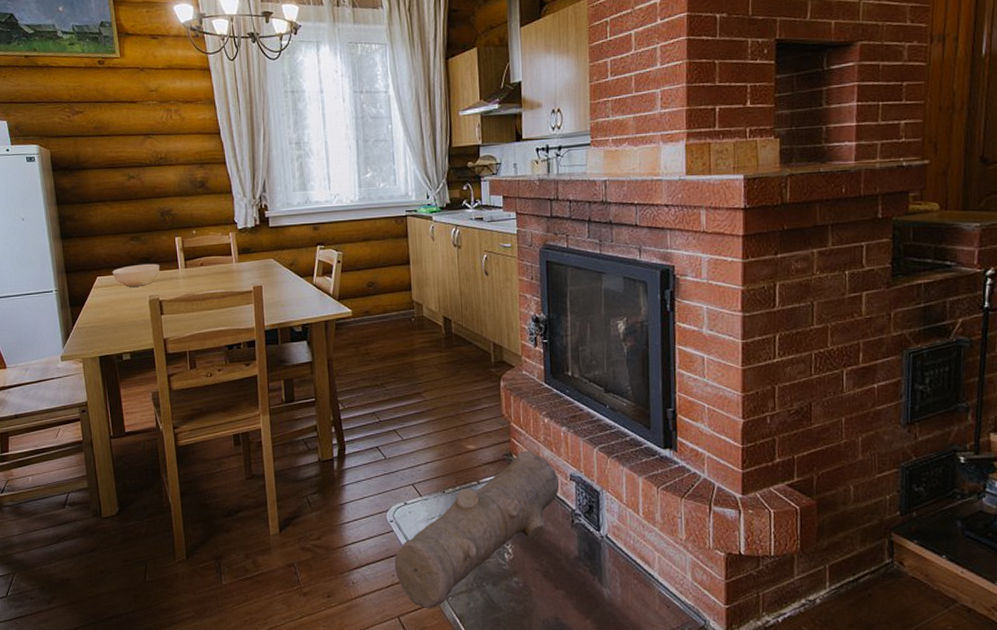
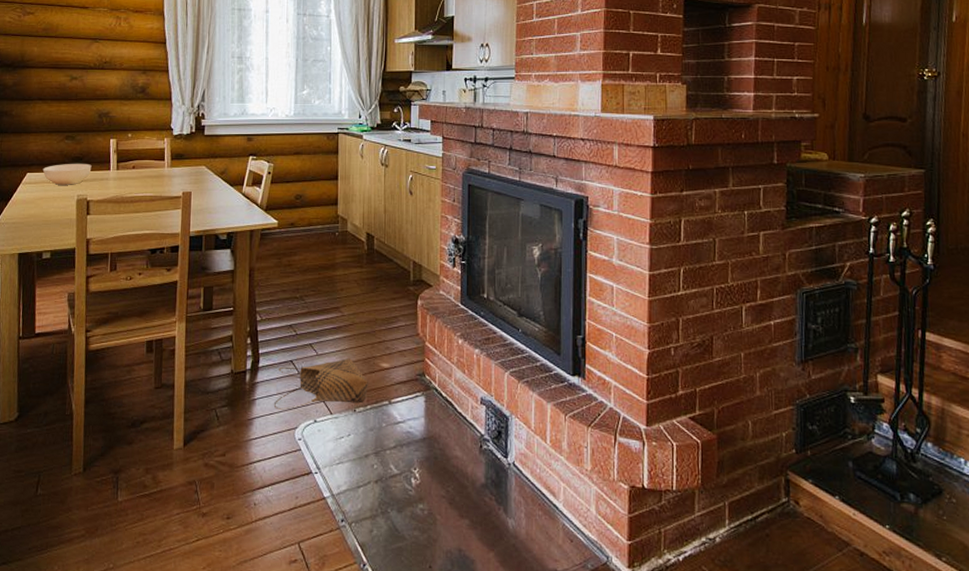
woven basket: none [364,442,456,494] -> present [274,358,368,410]
decorative log: present [394,451,559,608] -> none [299,371,469,535]

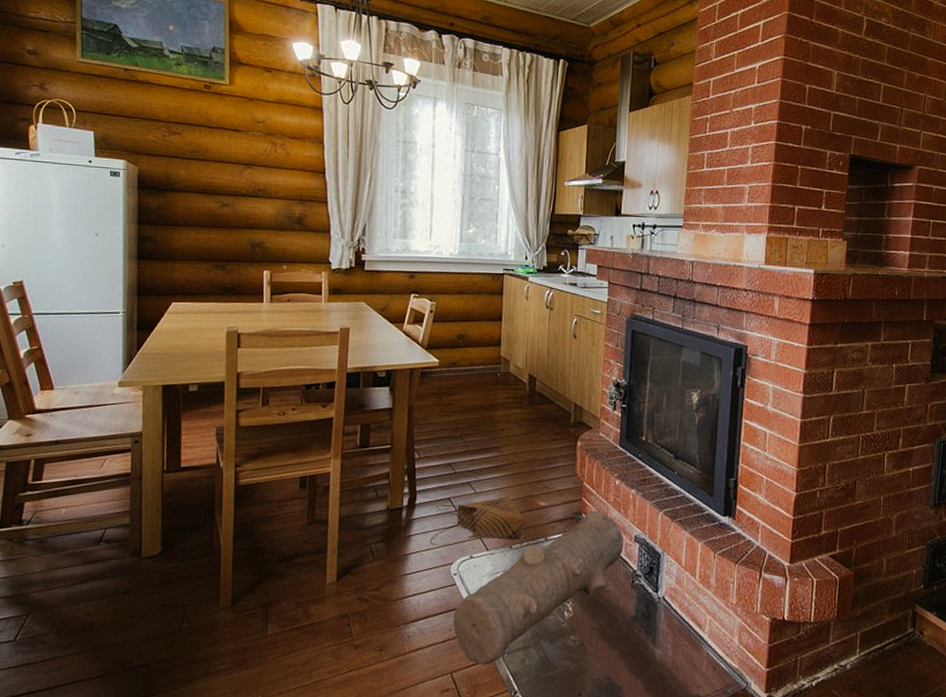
bowl: present [42,163,92,185] -> none [189,294,243,317]
decorative log: none [299,371,469,535] -> present [453,510,623,665]

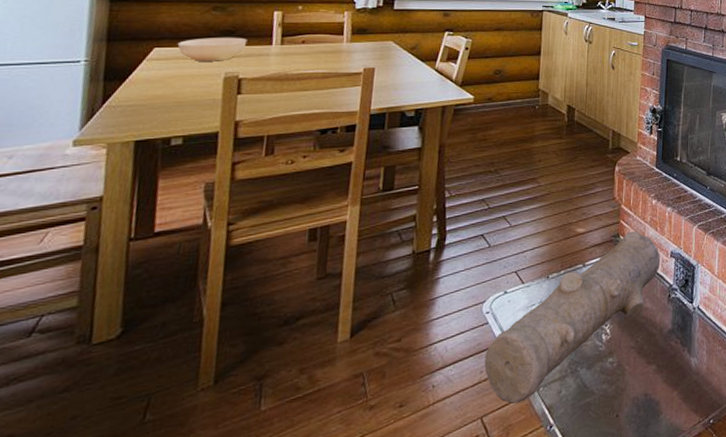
bowl: none [189,294,243,317] -> present [177,37,248,61]
woven basket: present [431,497,525,546] -> none [461,227,563,286]

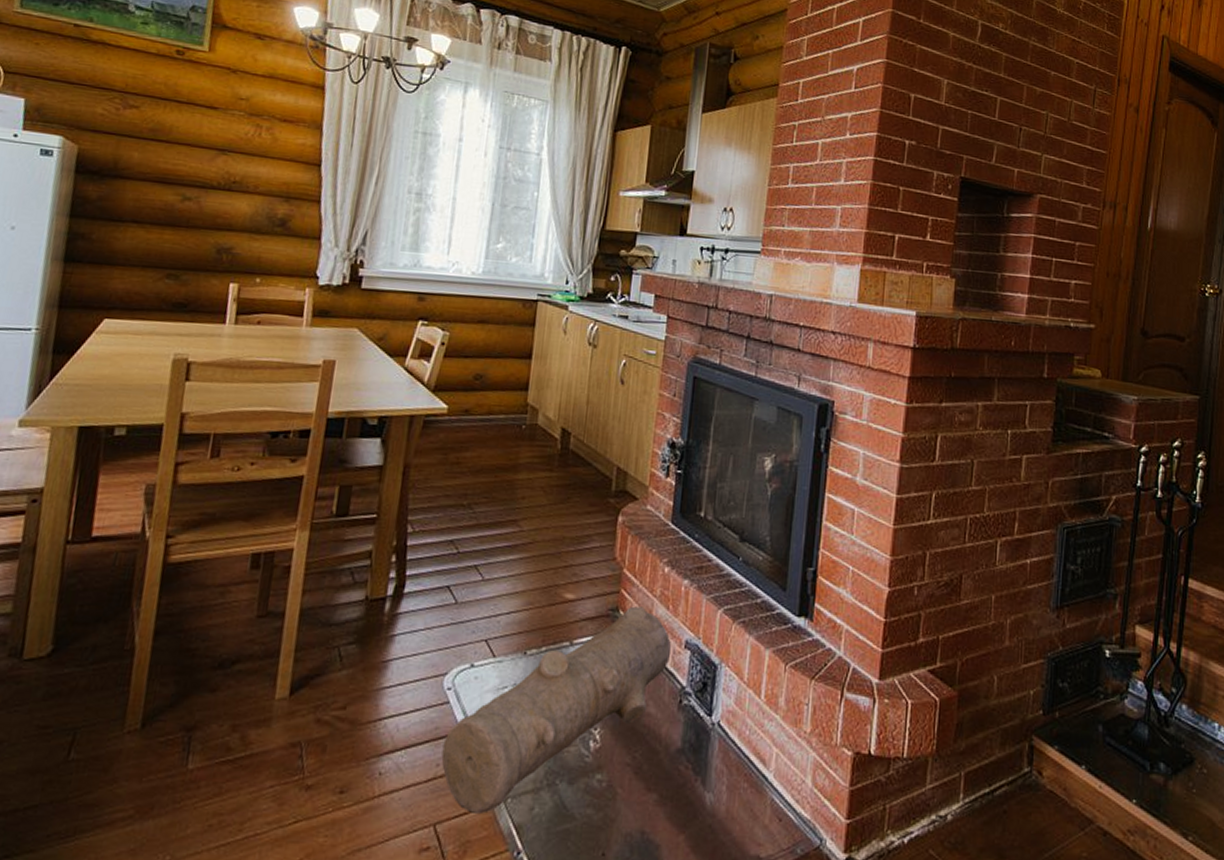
bowl: present [177,37,248,61] -> none [127,310,200,340]

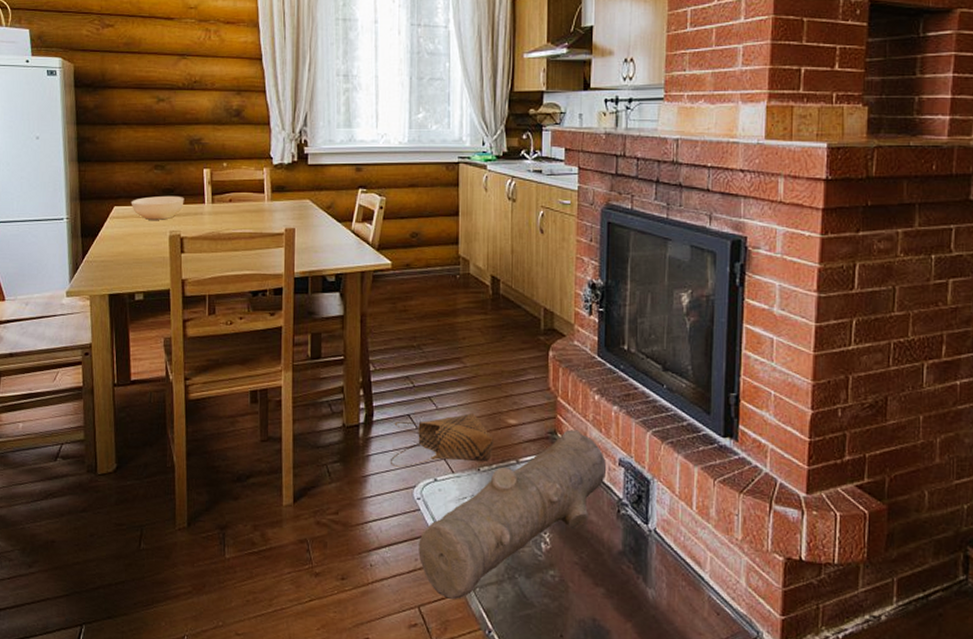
bowl: none [127,310,200,340] -> present [130,195,184,220]
woven basket: none [419,585,546,650] -> present [391,413,494,467]

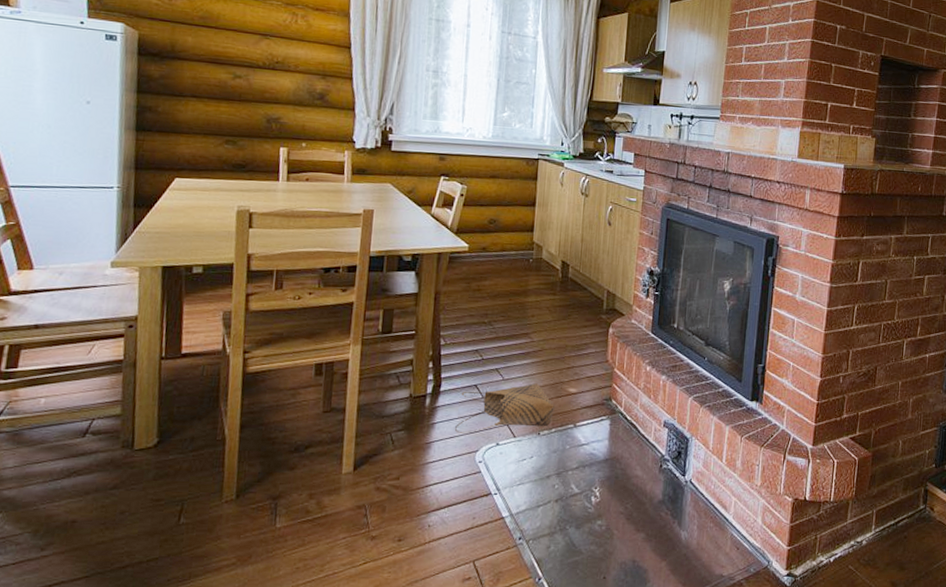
bowl: present [130,195,184,220] -> none [195,170,257,195]
decorative log: present [418,429,606,599] -> none [476,396,653,552]

